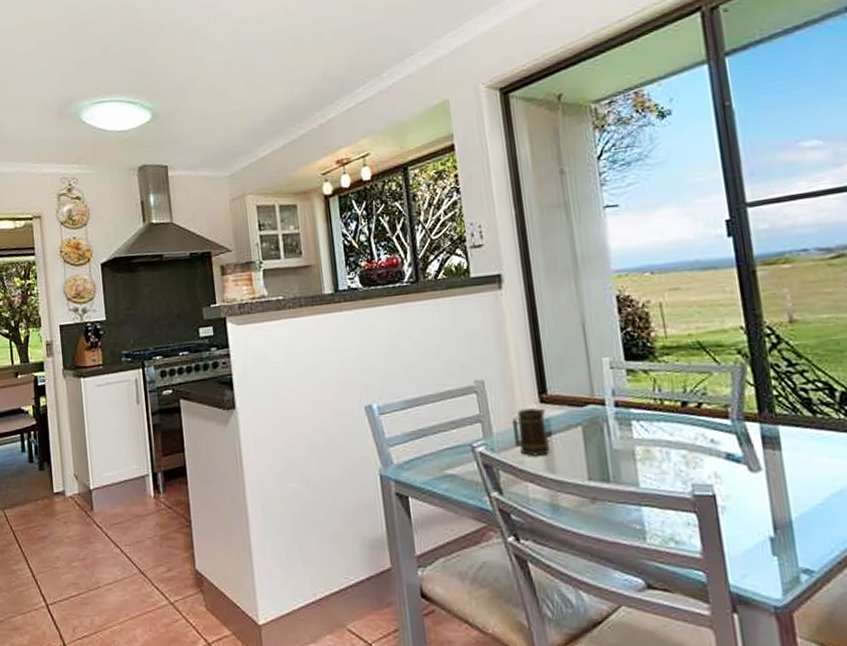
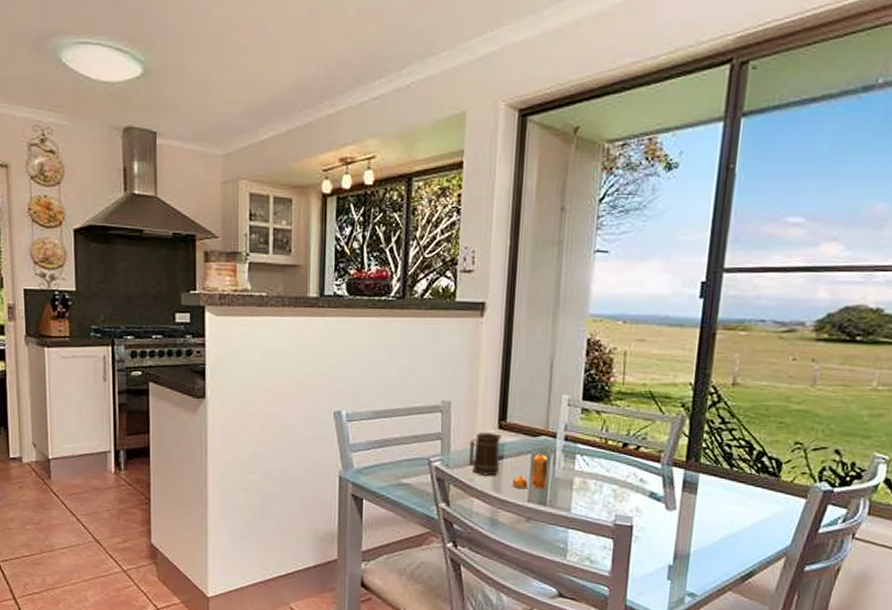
pepper shaker: none [567,425,606,467] -> present [512,454,549,489]

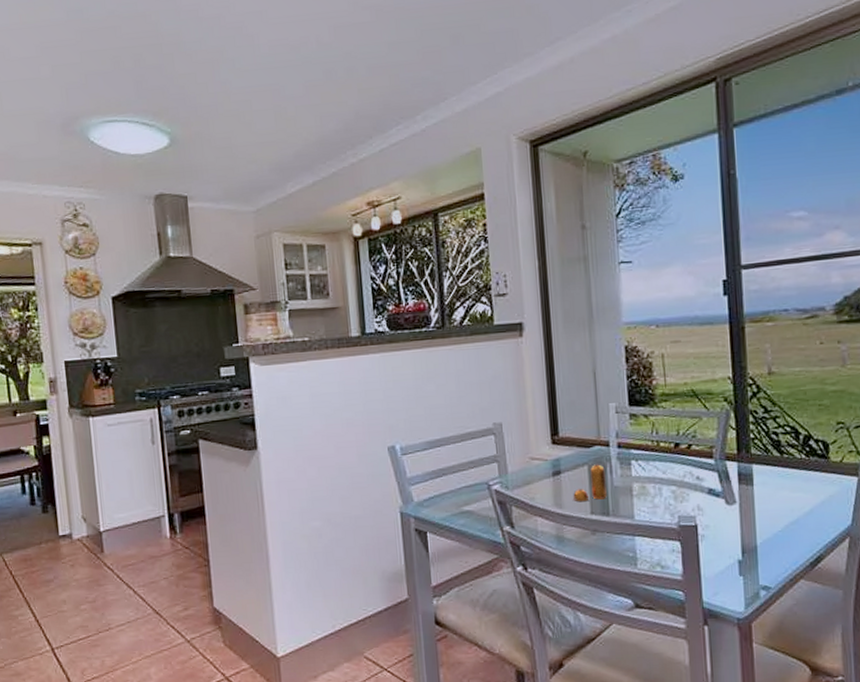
mug: present [468,432,502,476] -> none [525,448,559,493]

